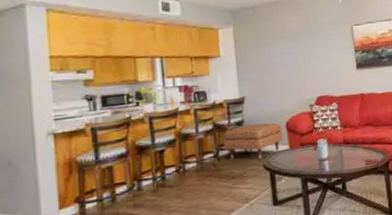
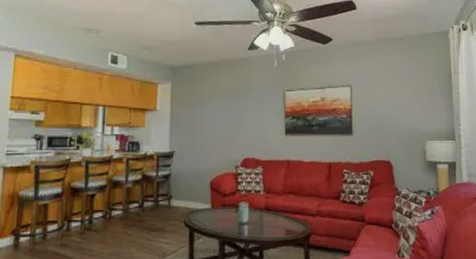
ottoman: present [223,123,283,159] -> none [149,178,206,215]

